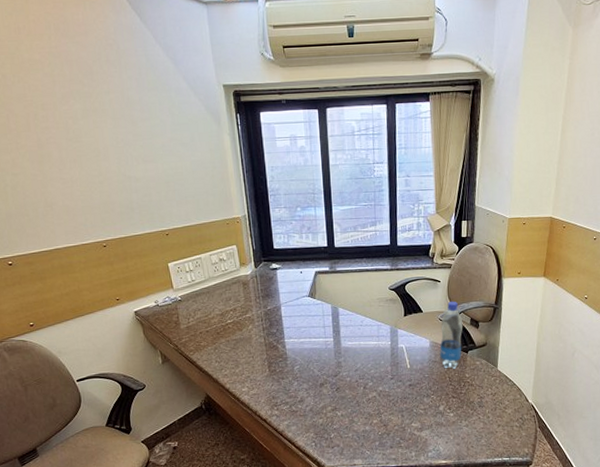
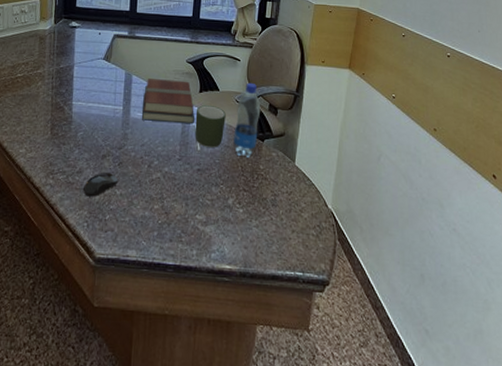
computer mouse: none [306,398,338,421] -> present [82,172,119,197]
books: none [351,307,403,348] -> present [142,78,195,123]
mug: none [402,327,431,365] -> present [195,105,226,149]

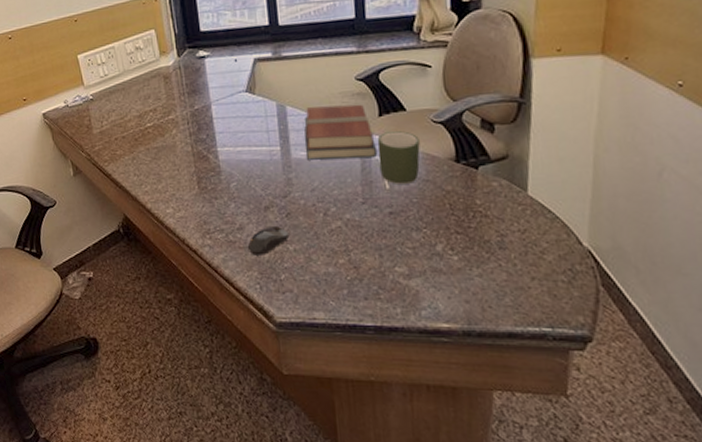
bottle: present [233,82,261,159] -> none [433,93,470,193]

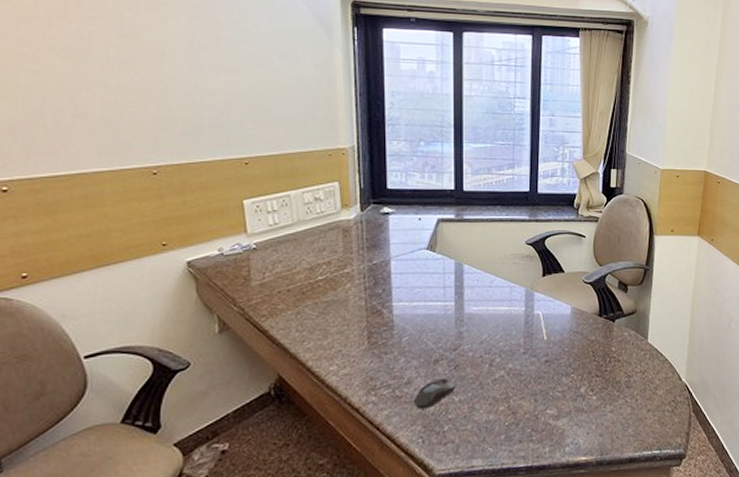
books: present [304,104,378,160] -> none [478,265,540,315]
mug: present [377,131,421,185] -> none [539,290,573,337]

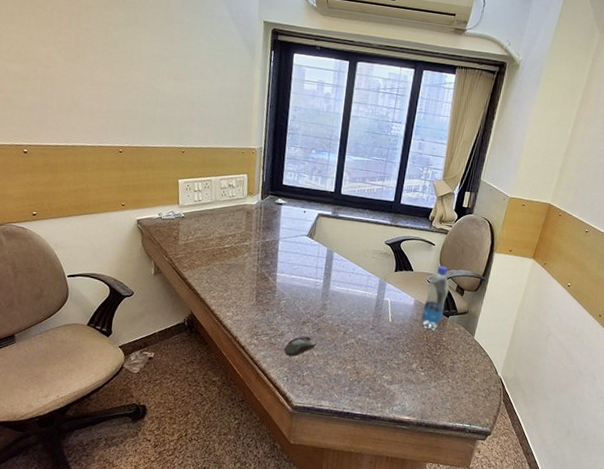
bottle: none [582,260,610,342] -> present [421,265,450,331]

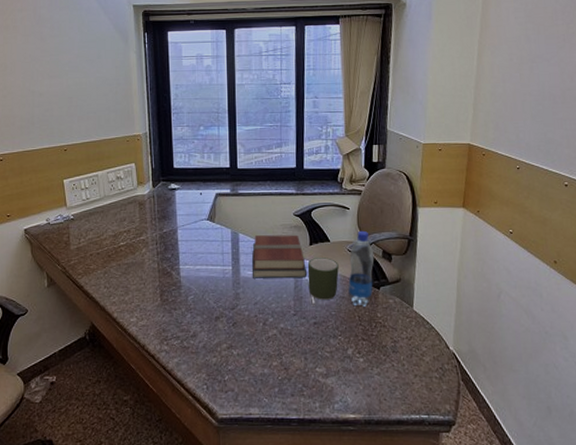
computer mouse: present [283,336,317,356] -> none [198,334,235,359]
books: none [340,256,389,299] -> present [252,234,308,278]
mug: none [387,283,417,321] -> present [307,258,339,301]

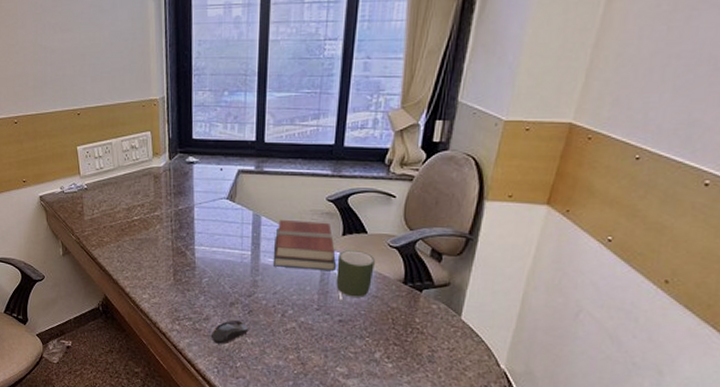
computer mouse: none [198,334,235,359] -> present [210,320,249,344]
bottle: present [348,230,375,308] -> none [383,223,421,311]

